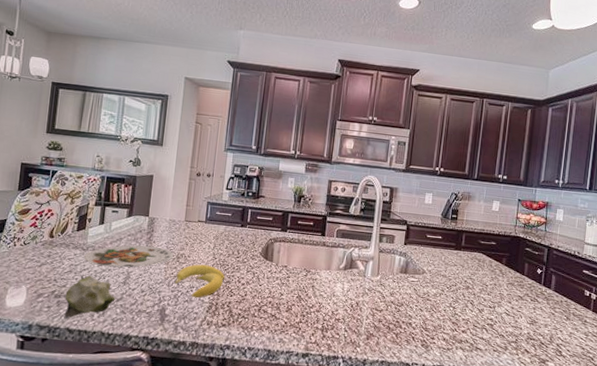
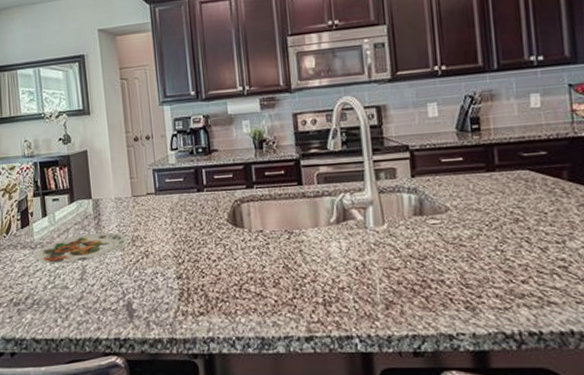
fruit: present [64,275,116,319] -> none [24,276,76,329]
banana: present [174,264,226,298] -> none [135,244,192,286]

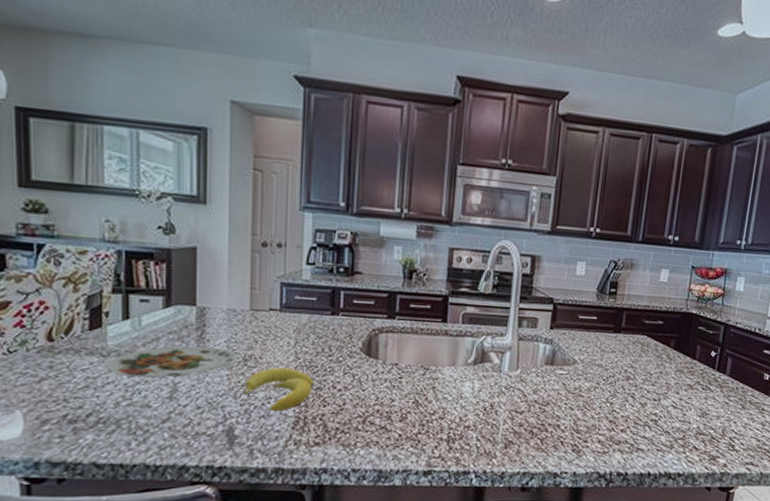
banana: none [135,244,192,286] -> present [243,367,315,412]

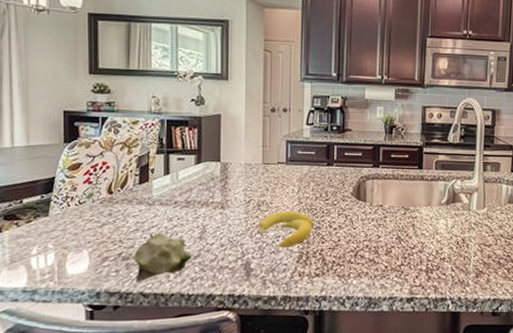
fruit: none [84,391,160,451] -> present [134,233,192,283]
plate: present [104,346,237,378] -> none [150,194,253,221]

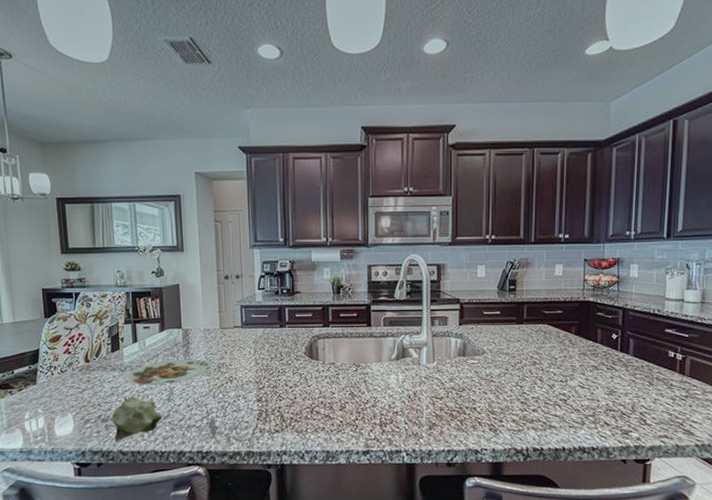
plate: none [150,194,253,221] -> present [123,358,213,385]
banana: present [257,211,315,248] -> none [219,372,272,407]

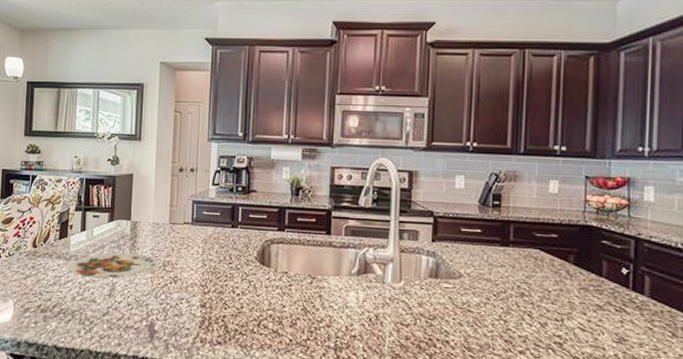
fruit: present [112,396,163,442] -> none [51,287,102,336]

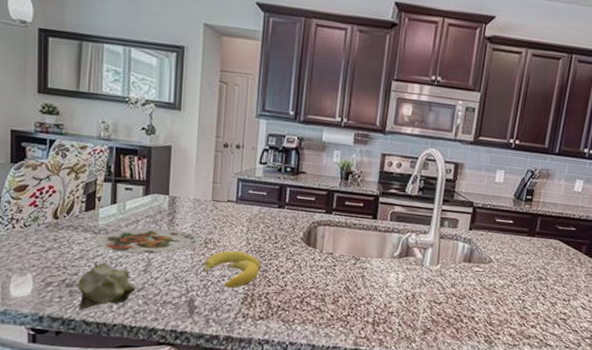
fruit: none [51,287,102,336] -> present [78,262,136,311]
banana: none [162,272,218,312] -> present [203,250,262,289]

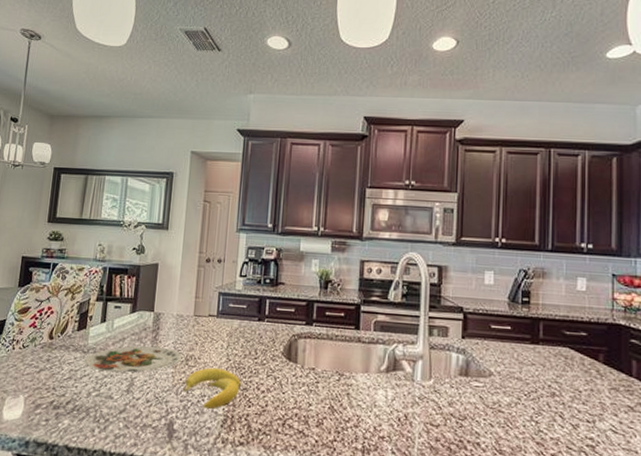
fruit: present [78,262,136,311] -> none [62,382,118,435]

